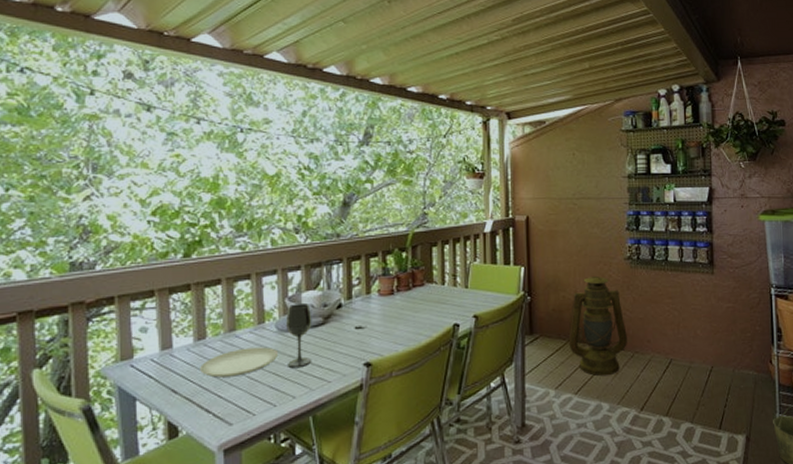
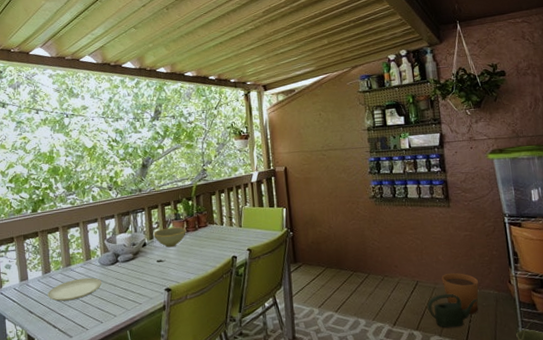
wine glass: present [286,302,312,369] -> none [106,243,126,294]
bowl: none [352,285,396,311] -> present [153,227,186,248]
lantern: present [568,276,627,376] -> none [326,213,377,297]
watering can: none [679,374,736,414] -> present [426,293,478,328]
planter: none [698,350,738,399] -> present [441,273,479,315]

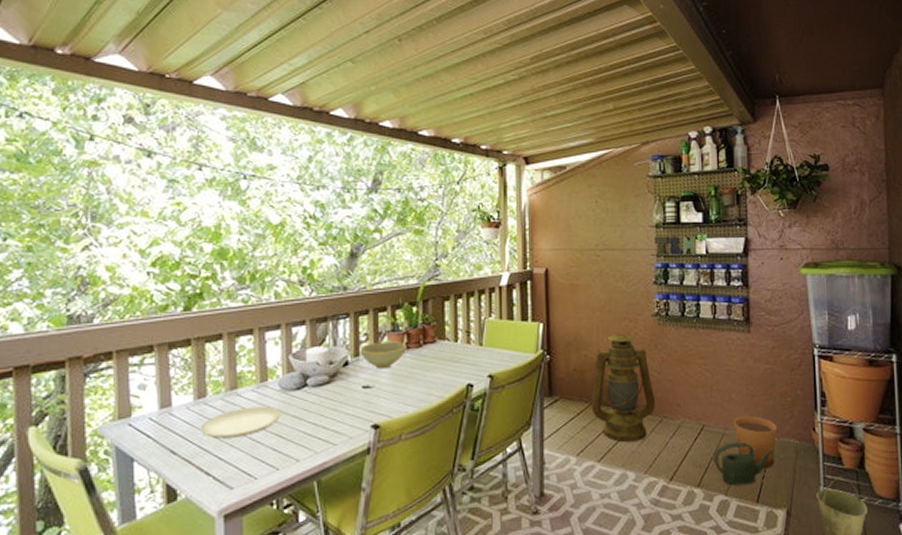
lantern: none [326,213,377,297] -> present [591,334,655,443]

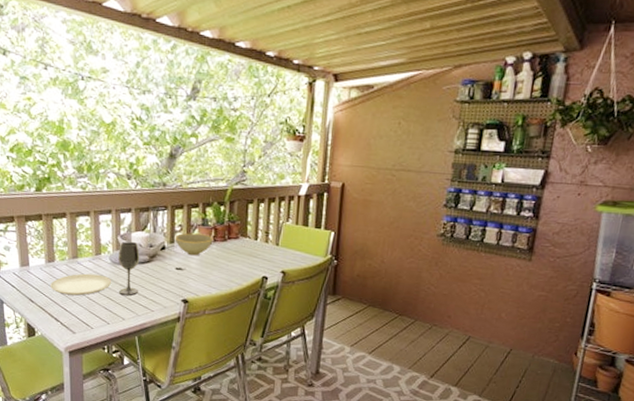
wine glass: none [290,359,317,430] -> present [118,241,140,296]
lantern: present [591,334,655,443] -> none [368,249,429,342]
watering can: present [712,441,775,485] -> none [472,353,533,390]
planter: present [733,416,778,469] -> none [497,334,540,381]

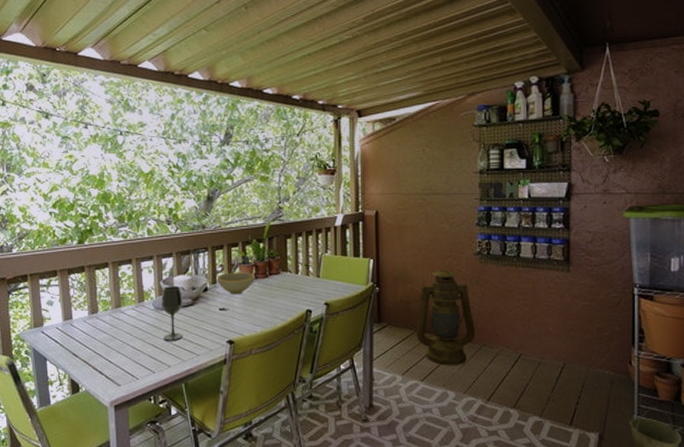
plate: present [50,273,112,296] -> none [94,322,156,346]
lantern: none [368,249,429,342] -> present [416,270,475,366]

